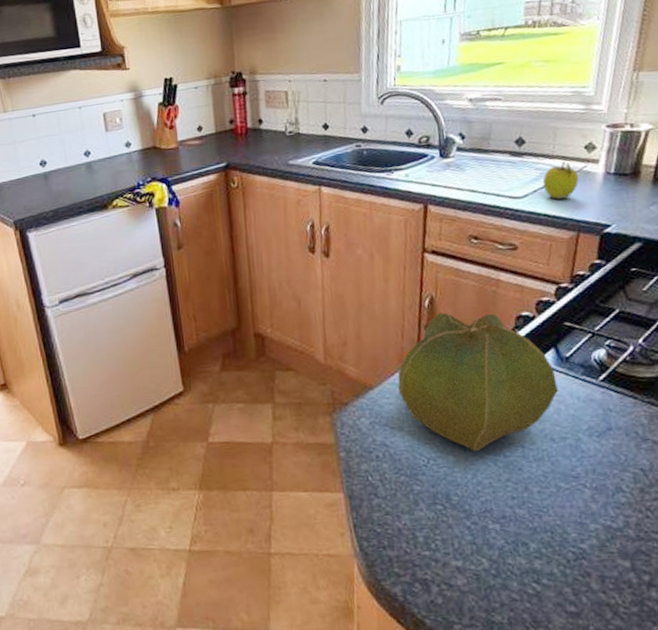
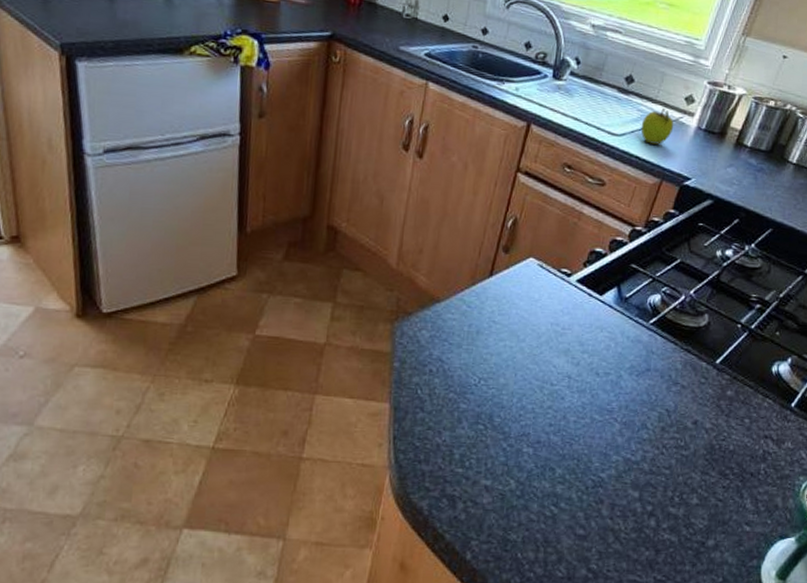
cabbage: present [397,312,558,452] -> none [464,235,613,377]

